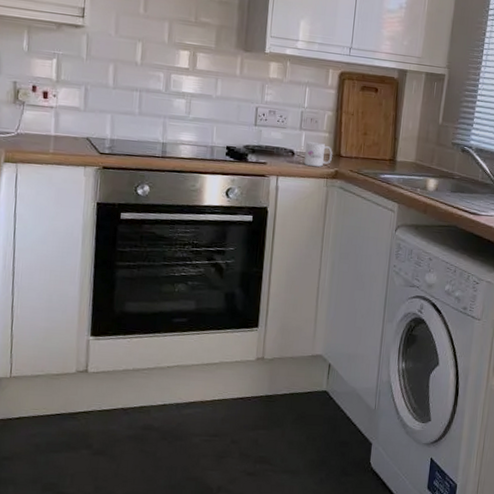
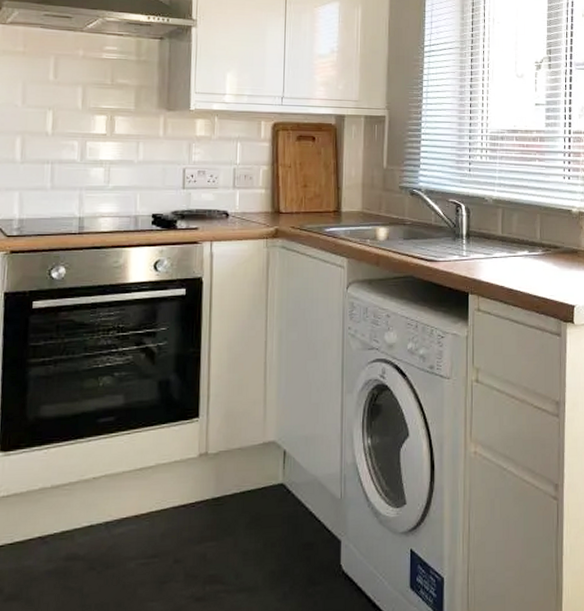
mug: present [304,141,332,167] -> none [240,199,271,226]

